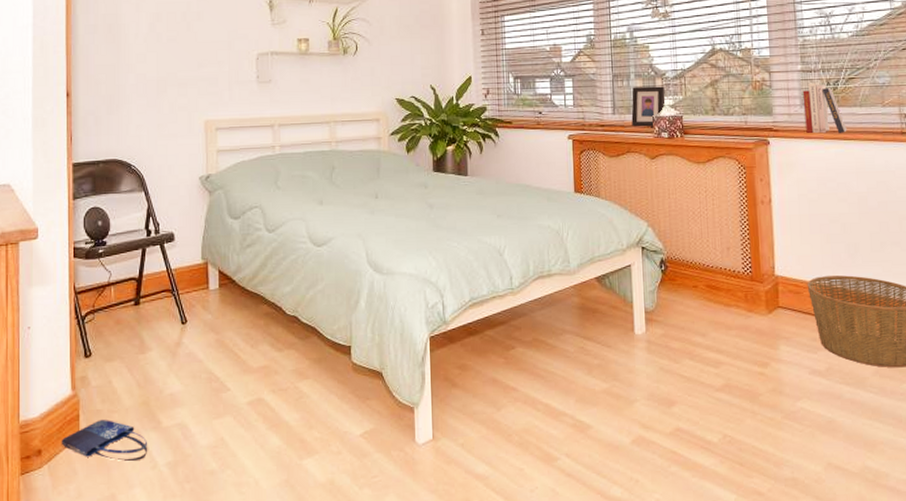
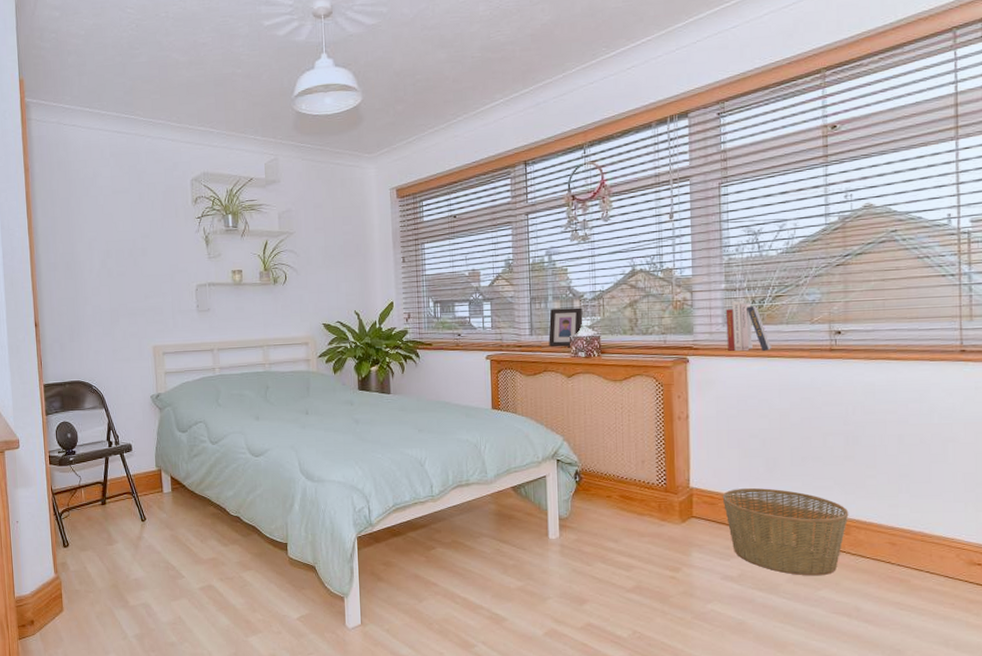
shopping bag: present [61,420,148,462] -> none [48,598,119,633]

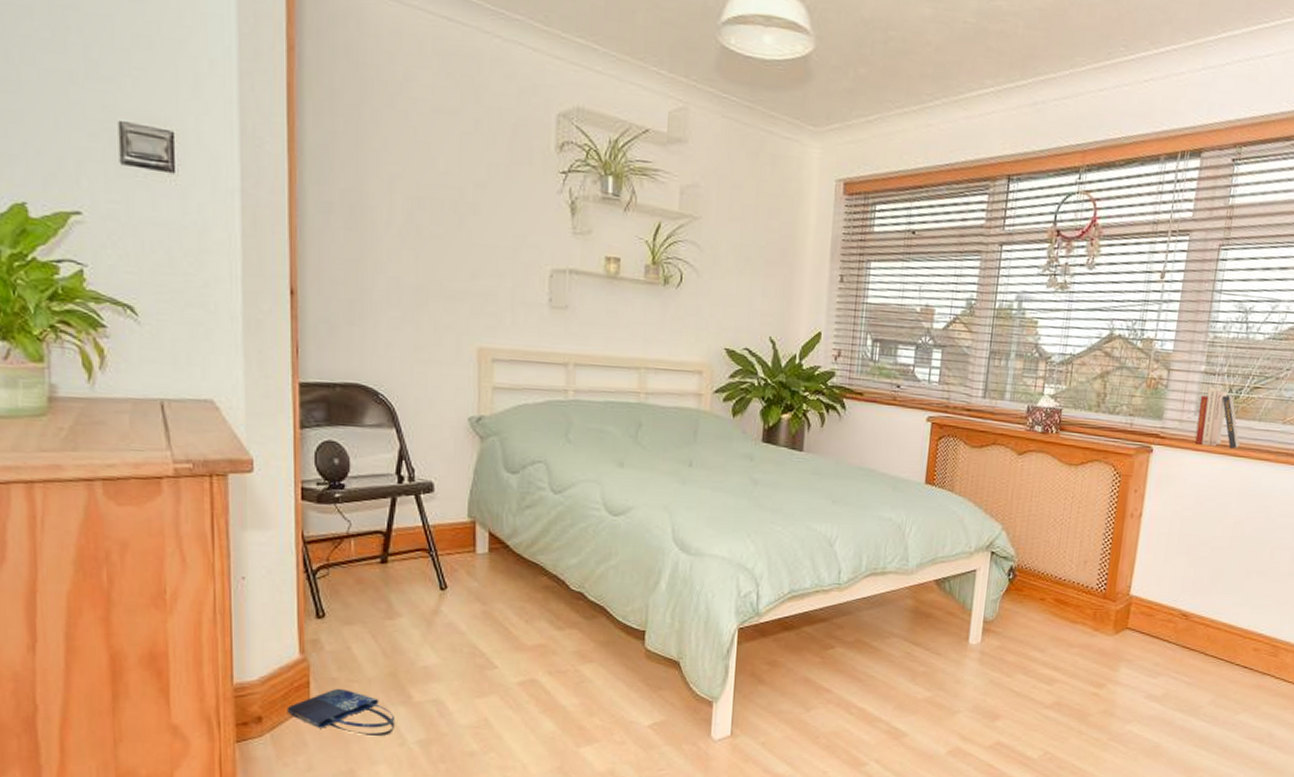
shopping bag: none [48,598,119,633] -> present [286,689,395,737]
picture frame: present [548,307,583,348] -> none [1002,368,1048,418]
basket: present [722,488,849,576] -> none [1160,600,1281,699]

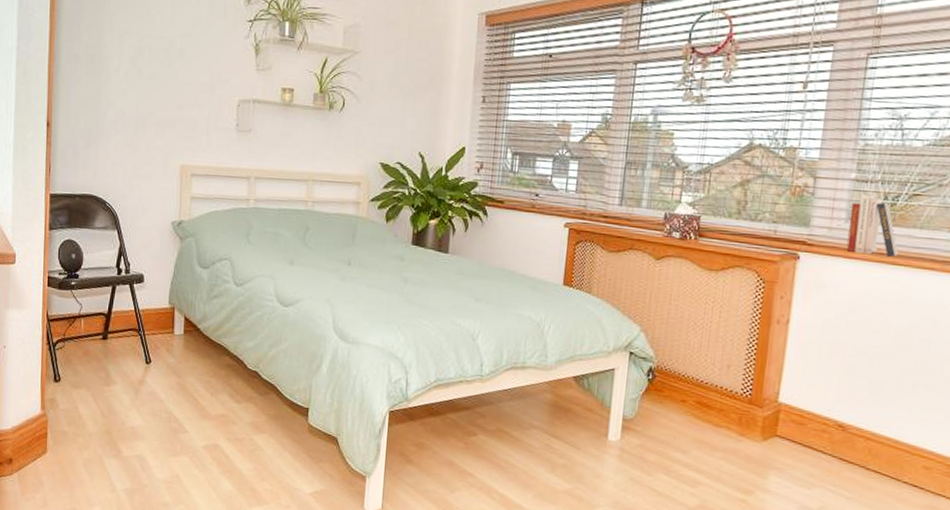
shopping bag: present [286,689,395,737] -> none [30,440,108,483]

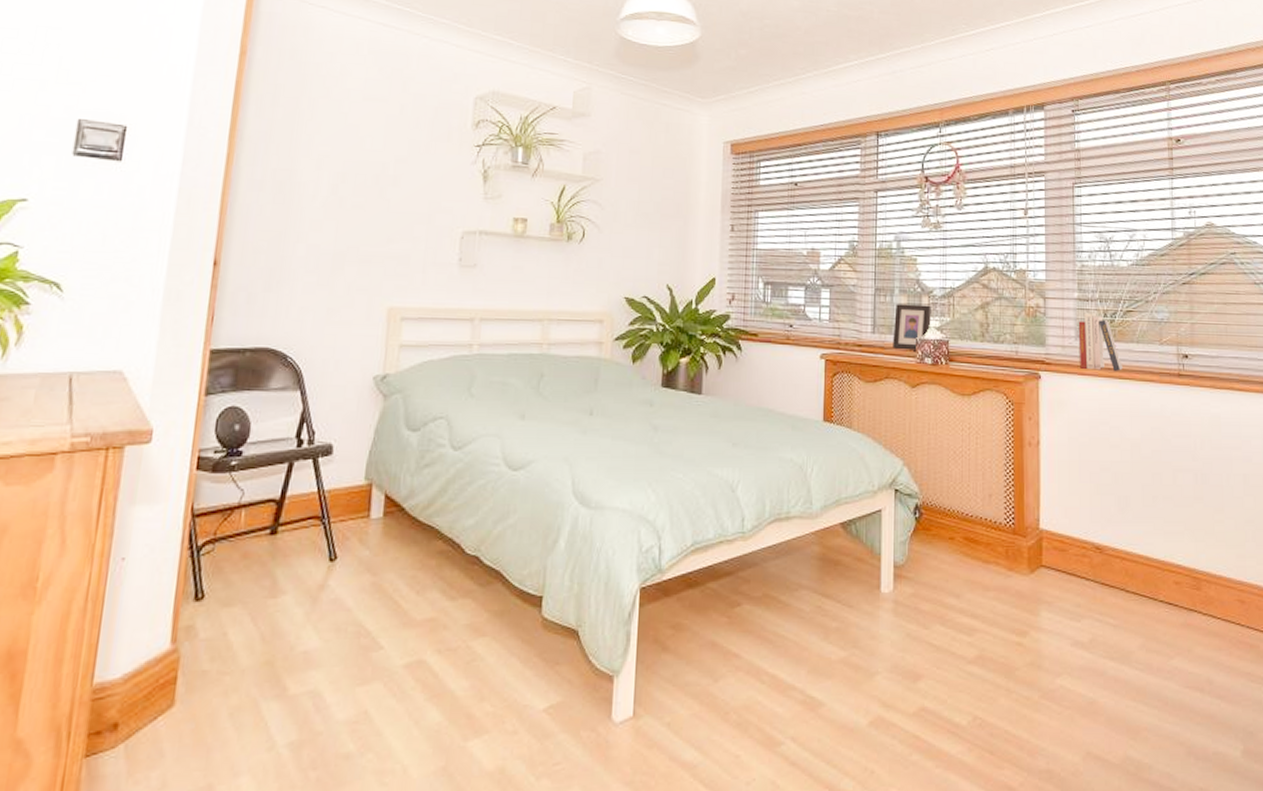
picture frame: none [639,178,685,224] -> present [892,304,931,350]

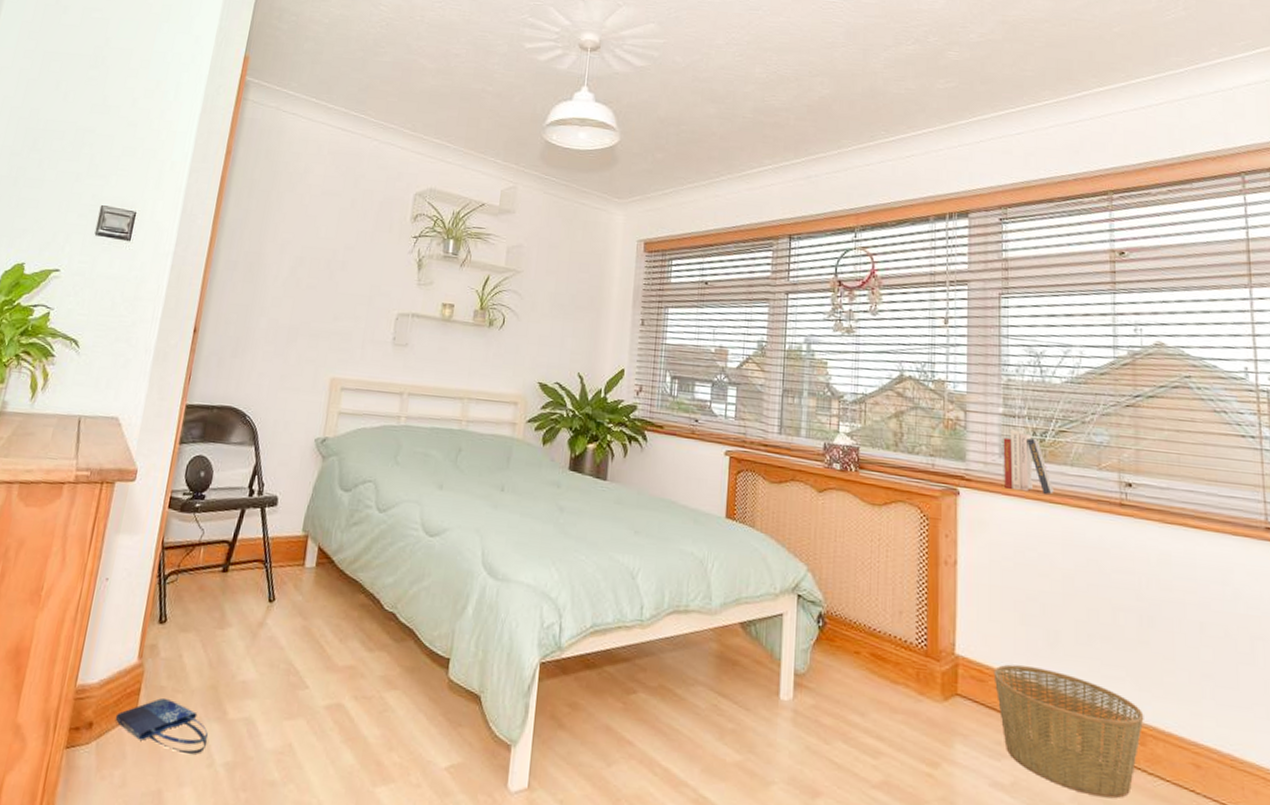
shopping bag: none [146,684,266,741] -> present [115,698,208,755]
picture frame: present [892,304,931,350] -> none [799,406,841,455]
basket: none [1073,532,1199,641] -> present [993,664,1144,799]

